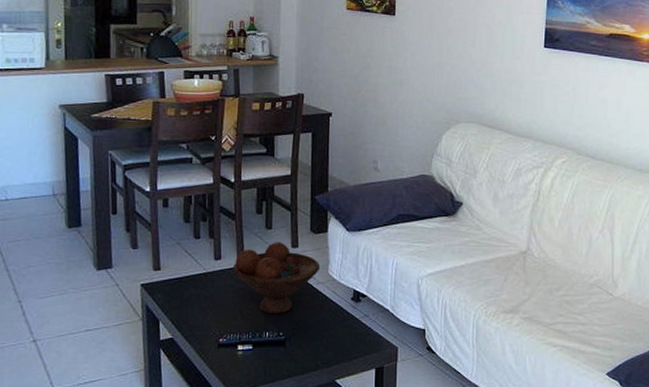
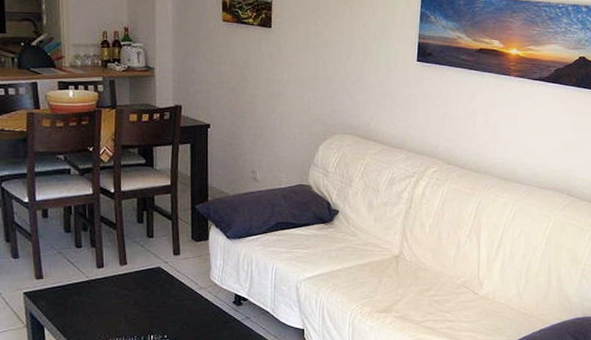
fruit bowl: present [232,242,320,314] -> none [115,250,201,319]

